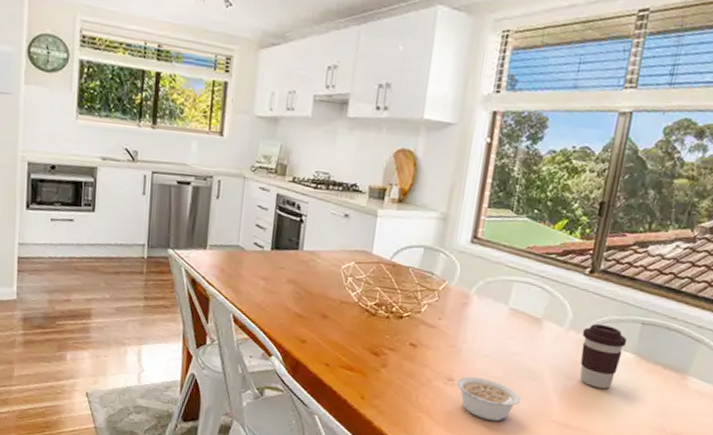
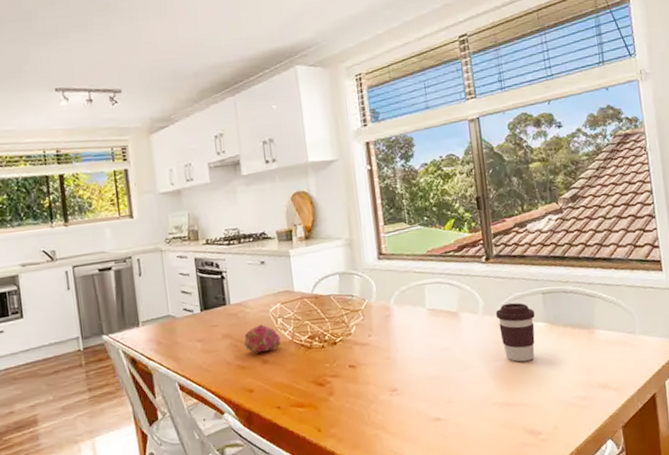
fruit: none [307,278,346,308] -> present [243,324,281,354]
legume: present [456,376,521,422] -> none [400,380,462,420]

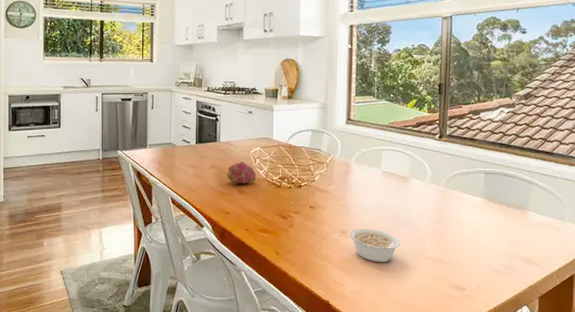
legume: none [400,380,462,420] -> present [349,228,401,263]
coffee cup: present [495,302,535,362] -> none [440,176,475,228]

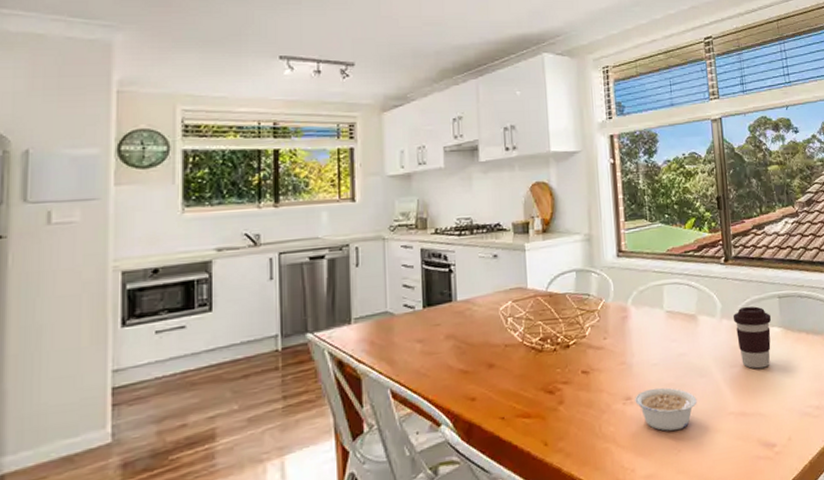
fruit: present [226,162,256,184] -> none [468,324,510,357]
coffee cup: none [440,176,475,228] -> present [733,306,771,369]

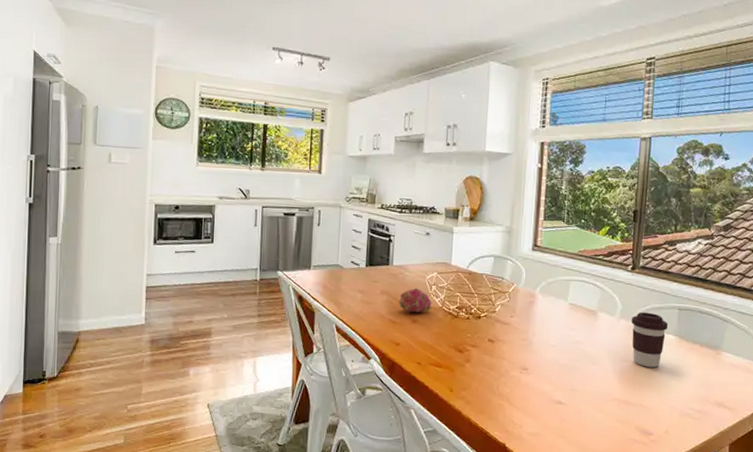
fruit: none [468,324,510,357] -> present [398,288,432,313]
legume: present [635,387,697,431] -> none [530,365,586,404]

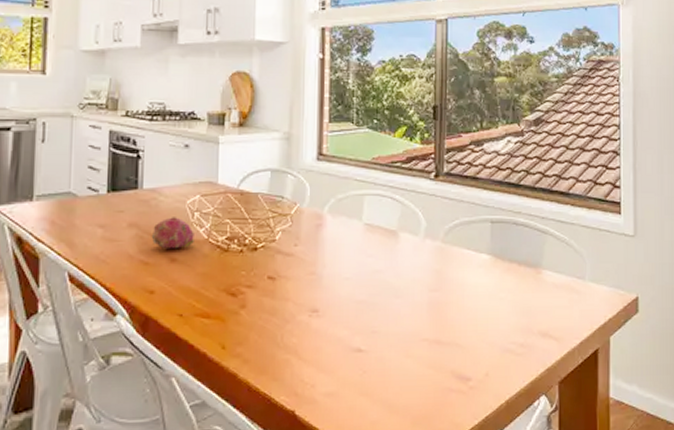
coffee cup: present [631,311,668,368] -> none [437,228,480,296]

